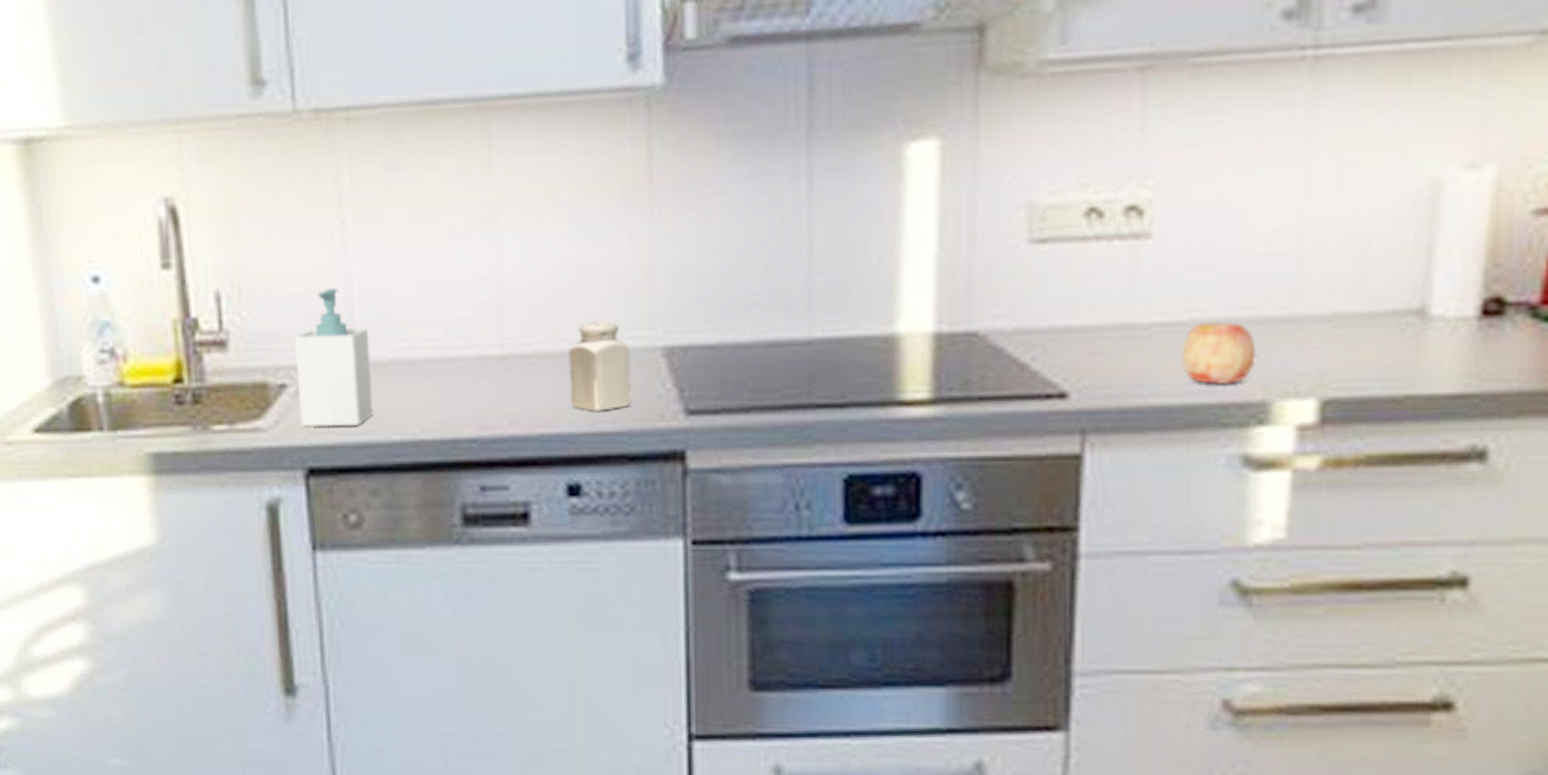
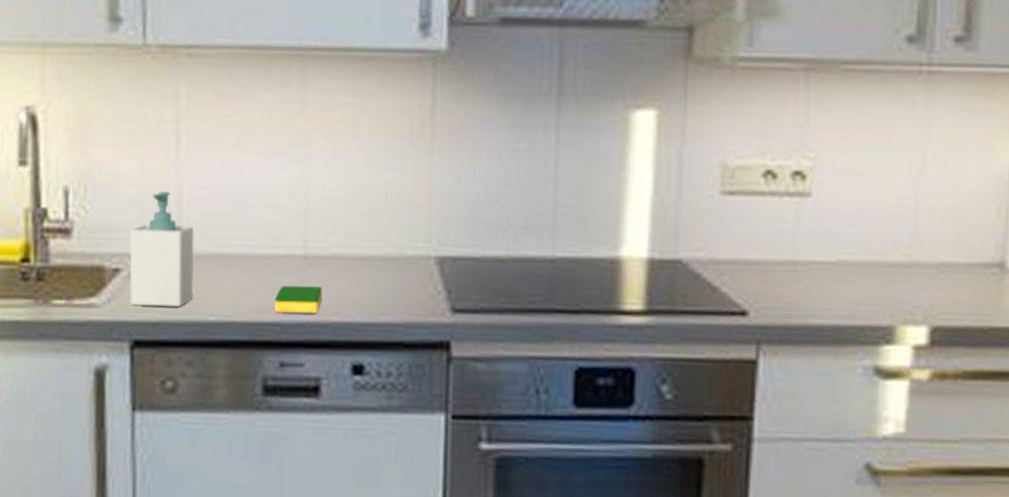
dish sponge: none [469,392,527,426] -> present [274,286,323,314]
salt shaker: present [569,321,631,411] -> none [359,233,409,306]
apple: present [1181,322,1256,385] -> none [831,263,885,312]

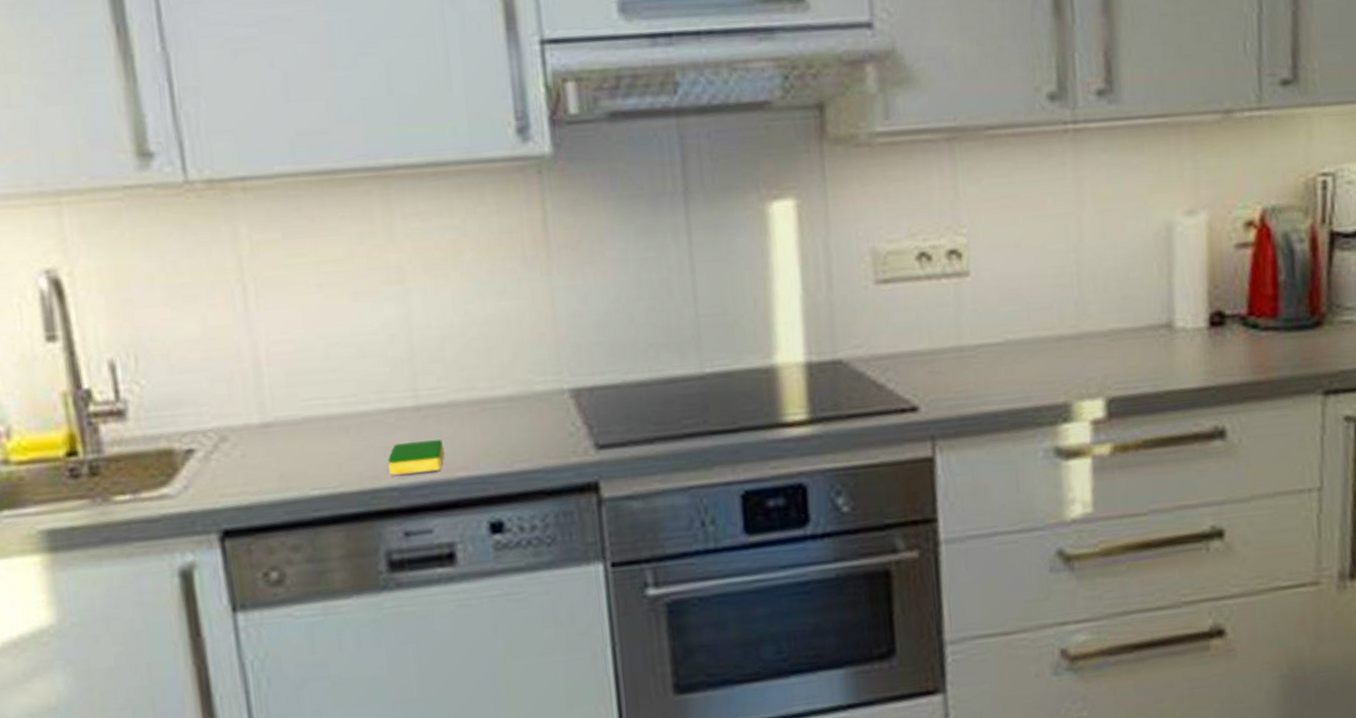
soap bottle: present [129,192,195,307] -> none [200,352,290,490]

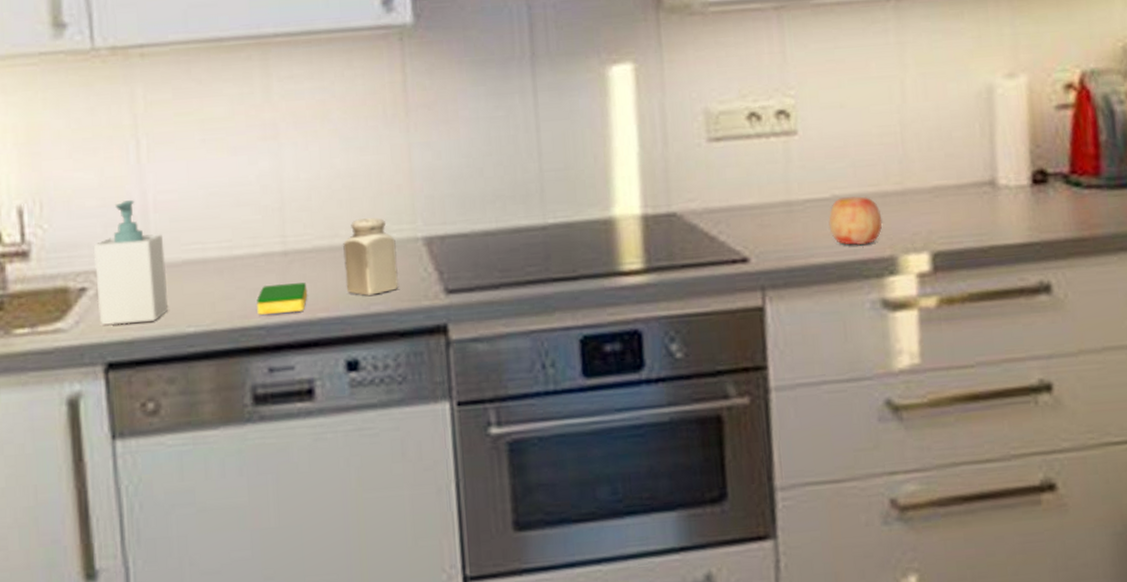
soap bottle: none [200,352,290,490] -> present [93,200,169,325]
salt shaker: none [482,368,544,453] -> present [343,217,399,296]
apple: none [1001,341,1057,392] -> present [828,196,883,246]

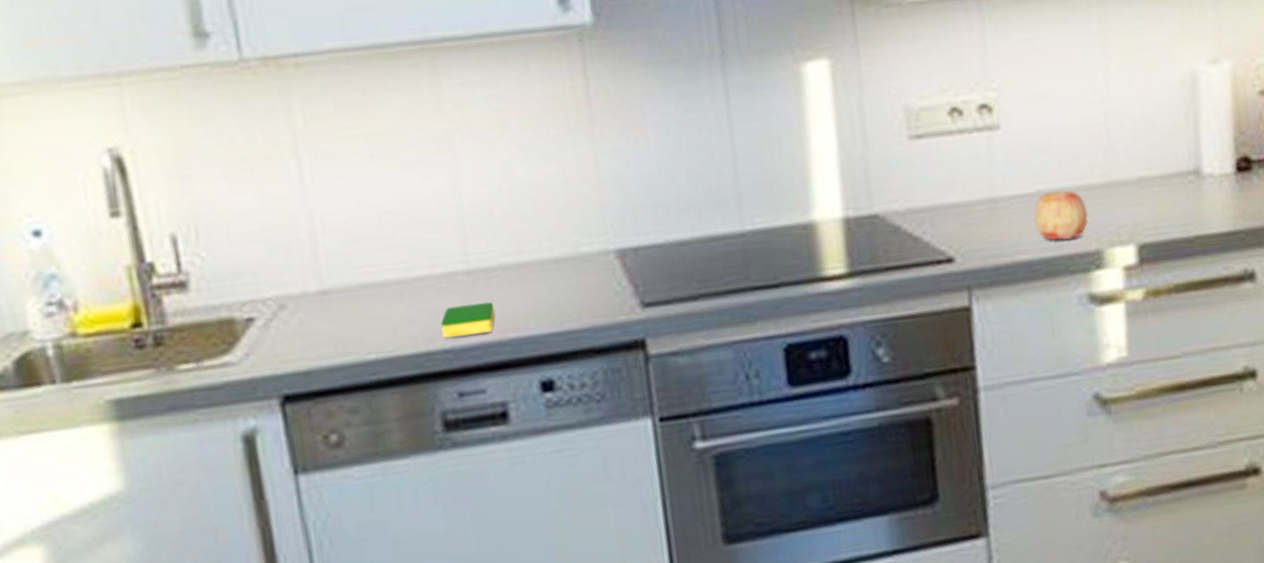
soap bottle: present [93,200,169,325] -> none [259,222,346,357]
salt shaker: present [343,217,399,296] -> none [530,231,592,313]

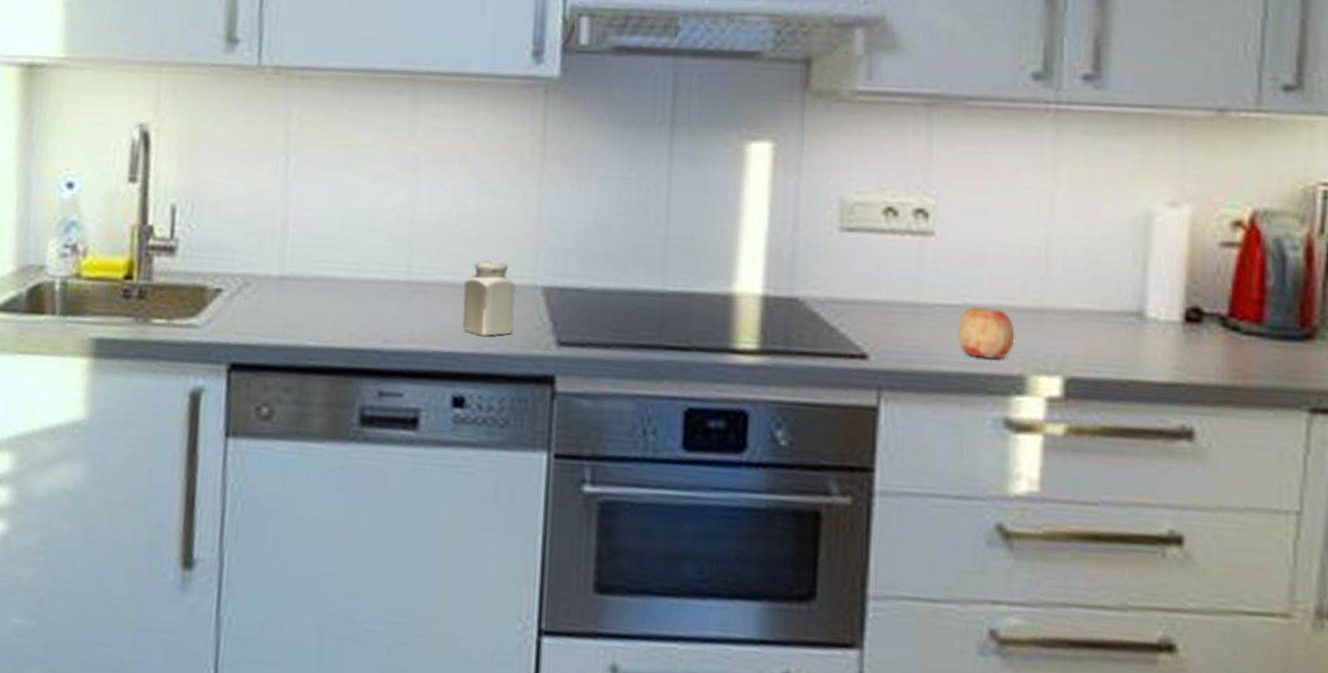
dish sponge: present [441,302,496,338] -> none [375,312,425,342]
salt shaker: none [530,231,592,313] -> present [462,260,515,336]

